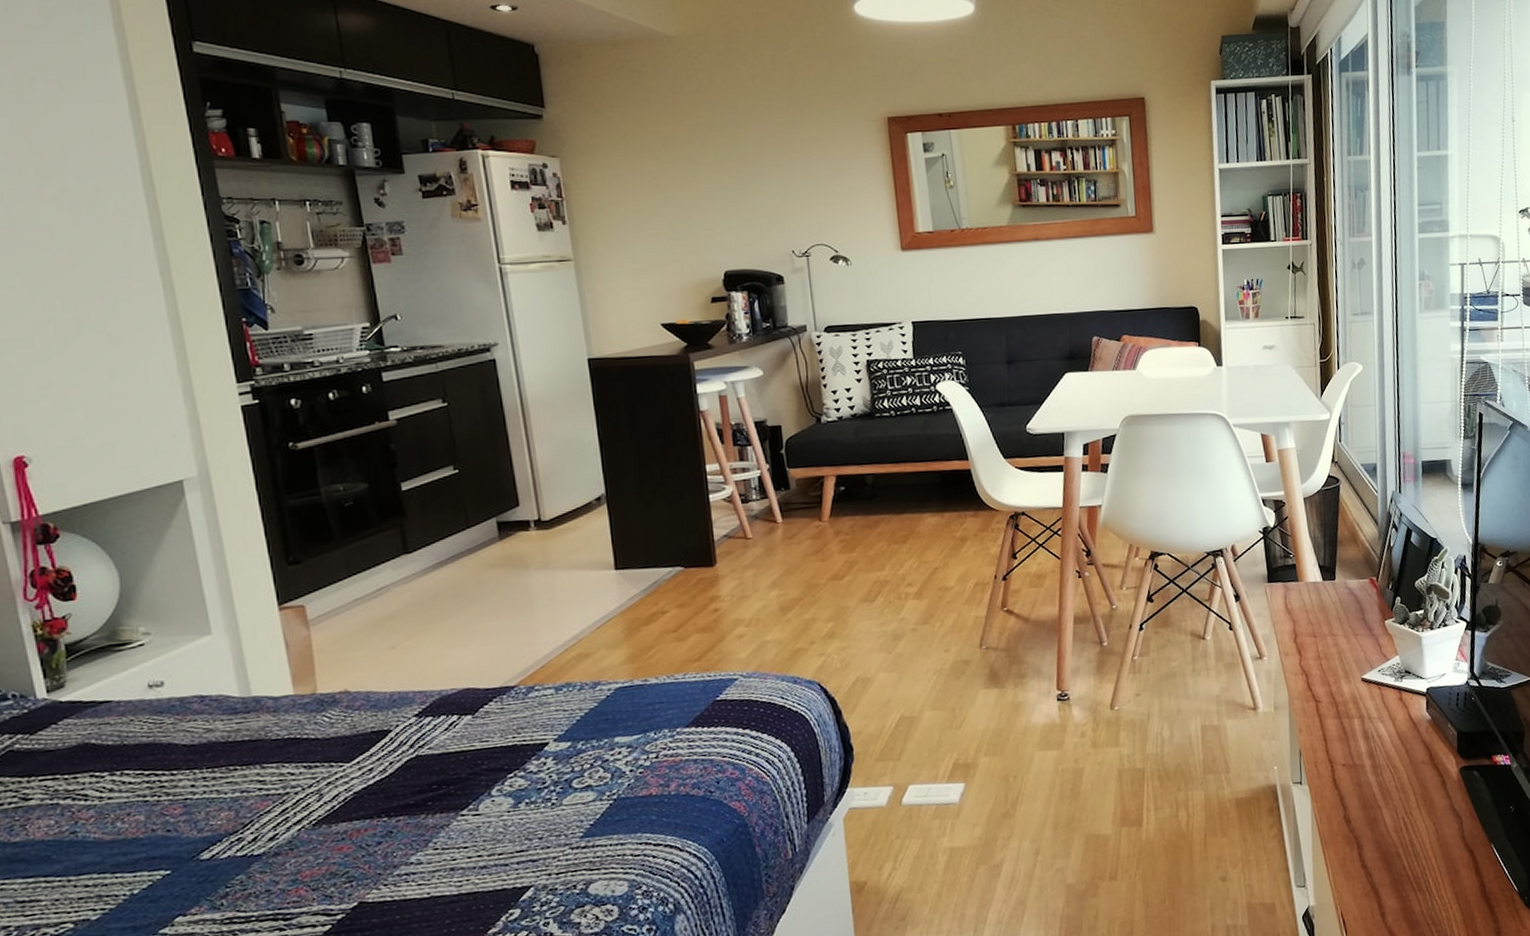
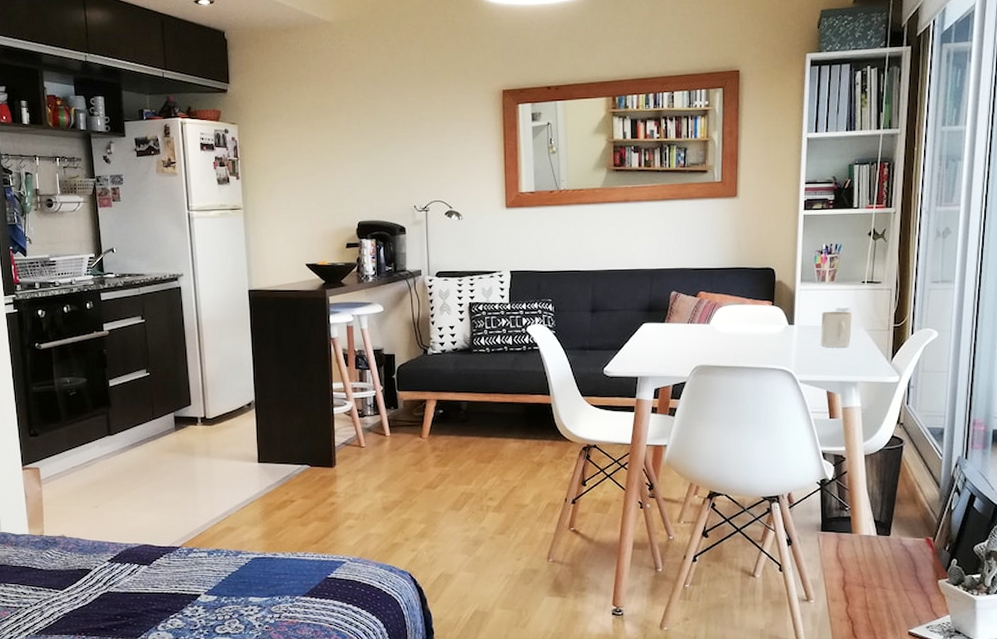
cup: none [1249,348,1280,388] -> present [820,311,853,348]

